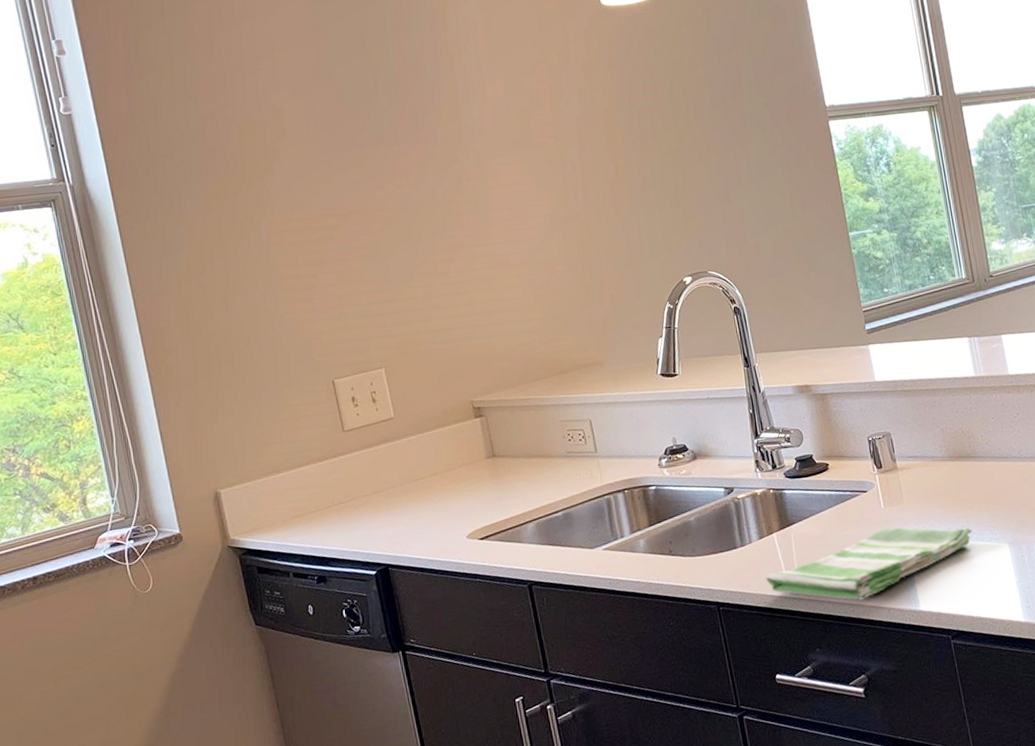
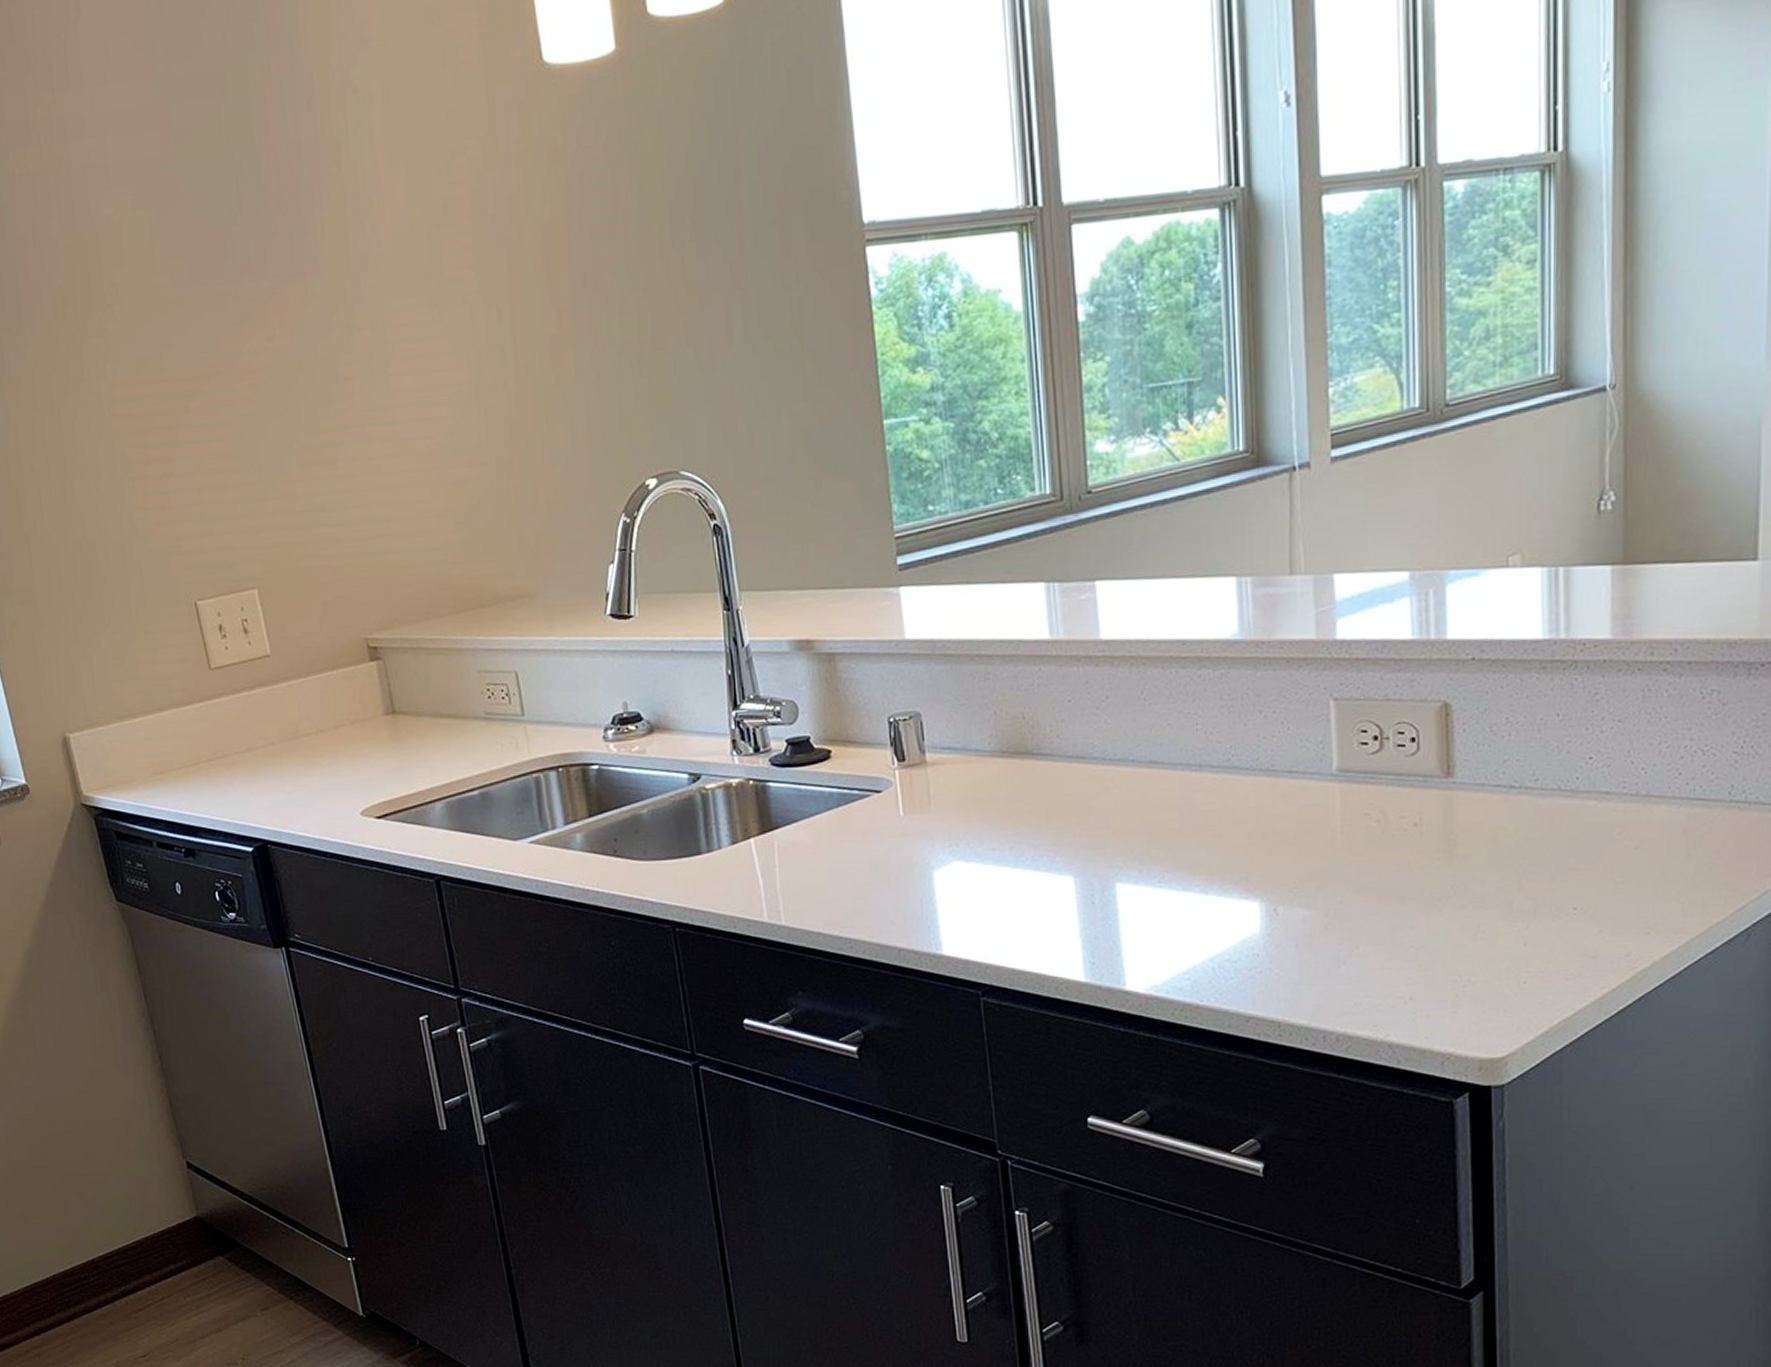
dish towel: present [765,527,972,601] -> none [736,843,1024,935]

